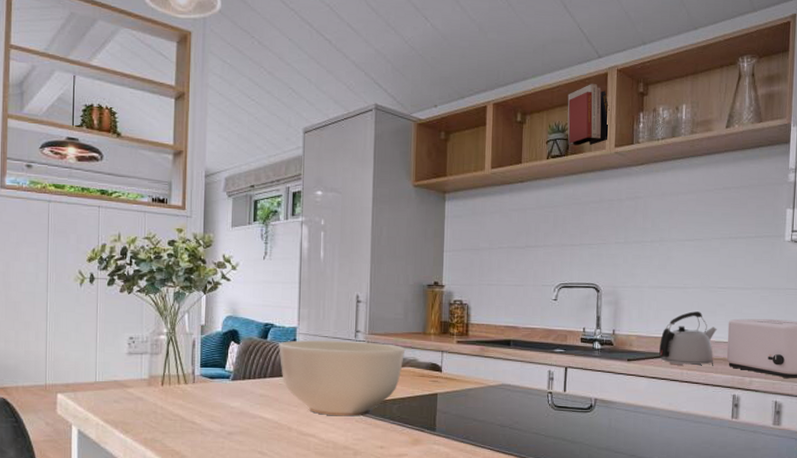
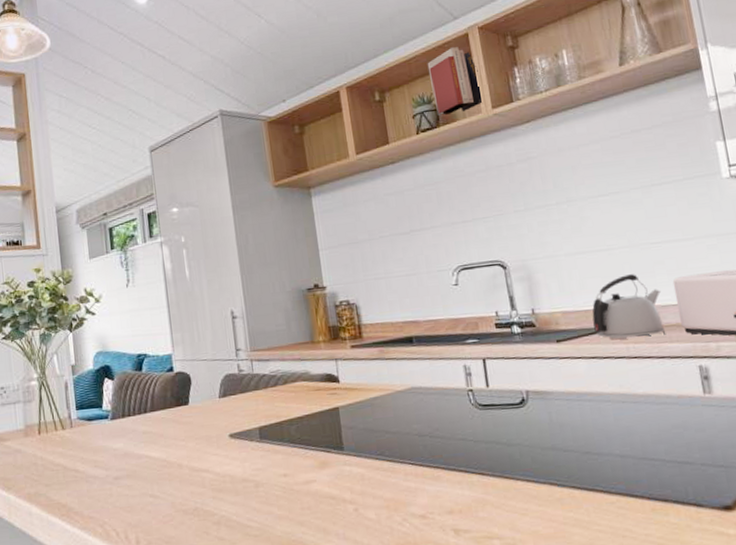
bowl: present [279,340,406,417] -> none [155,359,295,446]

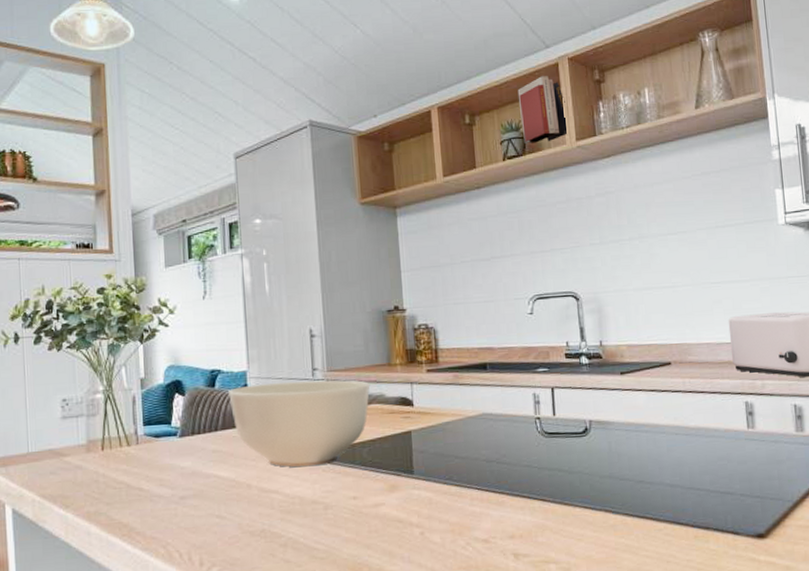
bowl: none [155,359,295,446] -> present [228,380,370,467]
kettle: present [592,274,666,340] -> none [654,311,719,375]

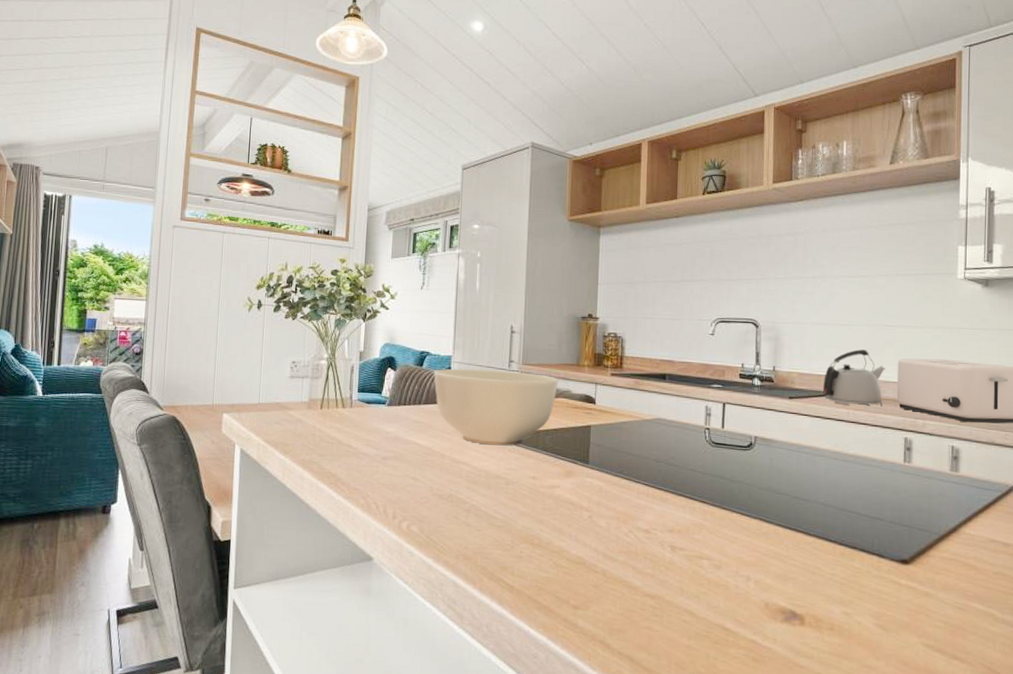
books: present [517,76,567,144] -> none [723,122,767,182]
kettle: none [654,311,719,375] -> present [823,349,886,406]

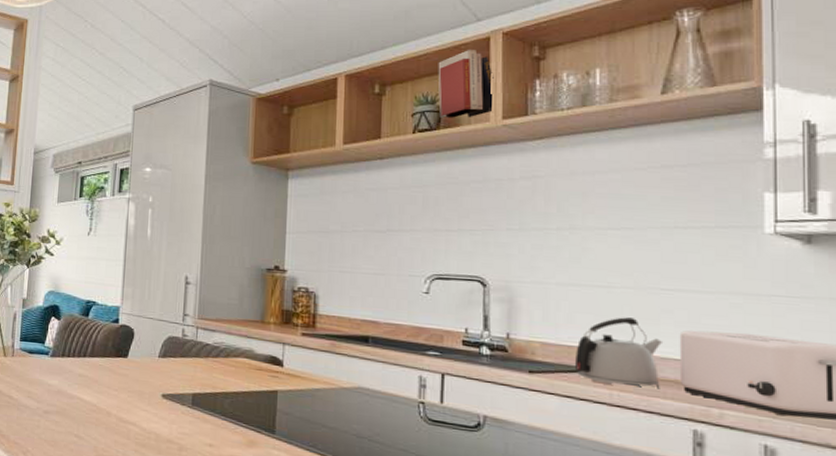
bowl: present [434,368,559,446] -> none [100,320,240,407]
books: none [723,122,767,182] -> present [438,50,494,118]

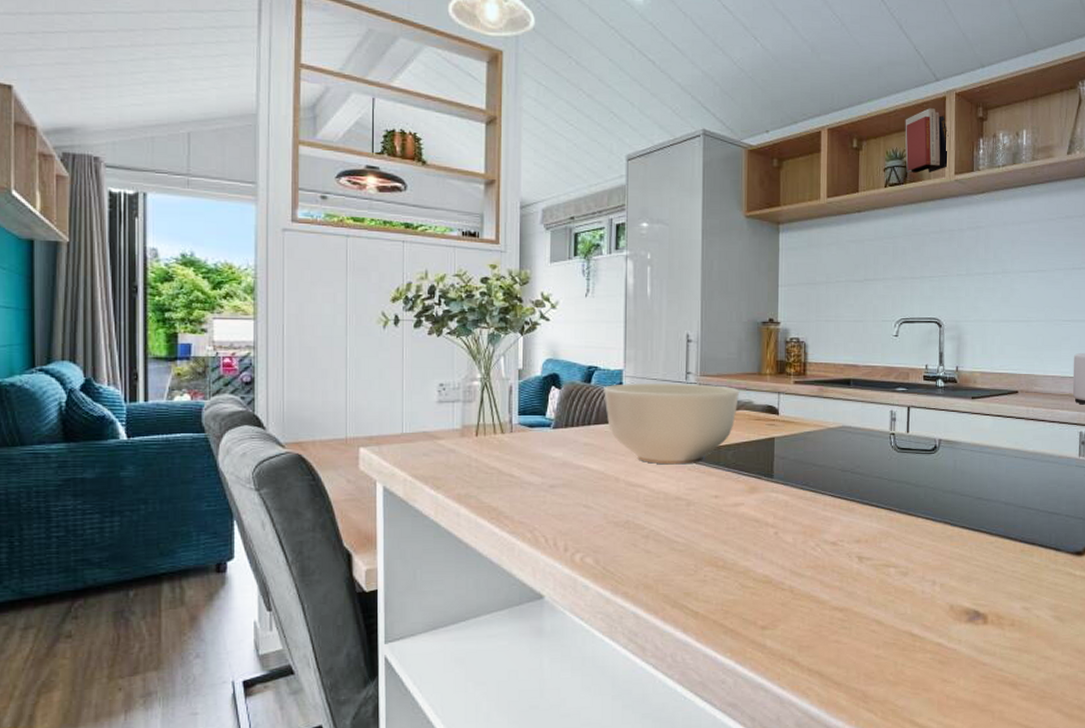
bowl: none [100,320,240,407] -> present [604,384,740,465]
kettle: present [575,317,664,388] -> none [1004,346,1063,402]

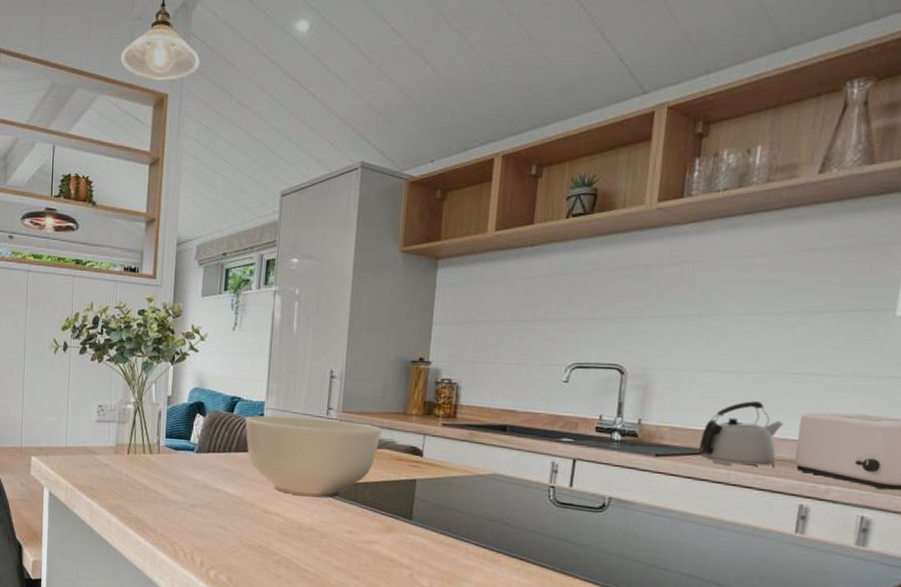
books: present [905,108,949,173] -> none [595,126,654,201]
kettle: none [1004,346,1063,402] -> present [699,401,785,467]

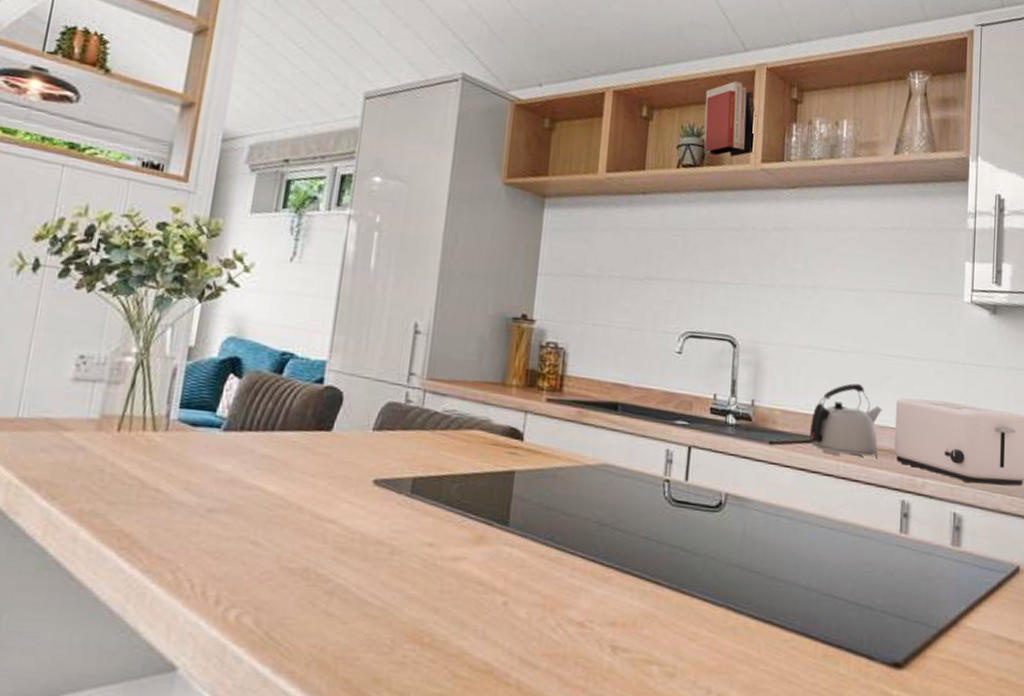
bowl: present [245,415,383,498] -> none [297,379,476,497]
books: none [595,126,654,201] -> present [703,81,756,157]

